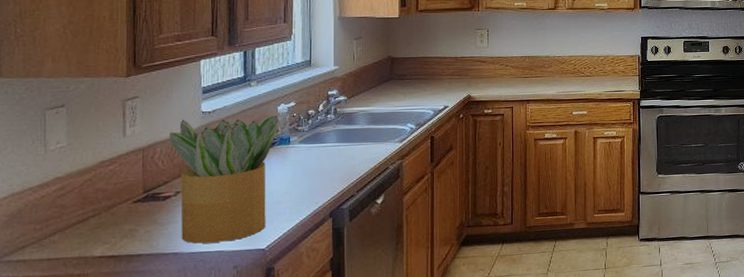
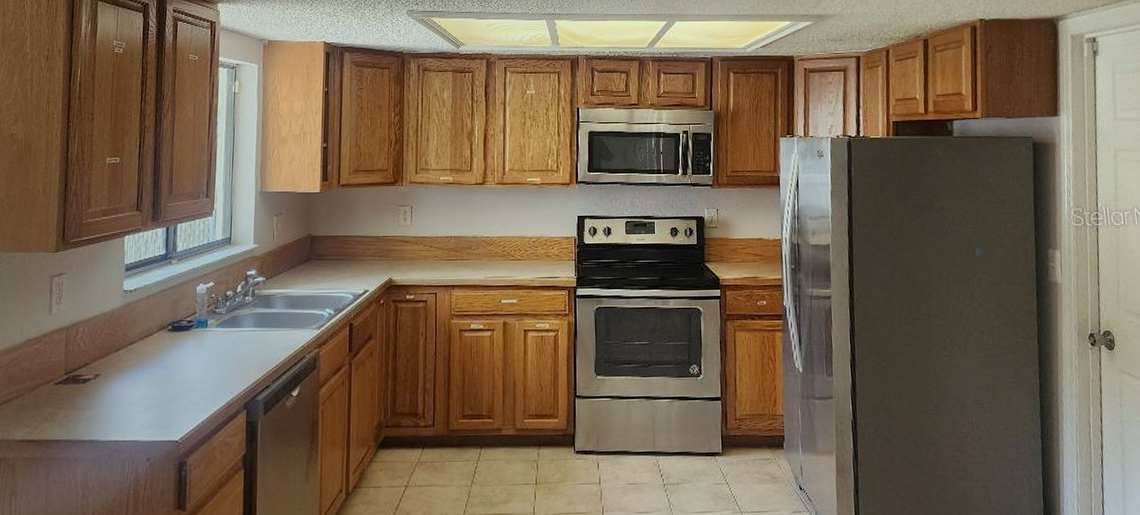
potted plant: present [170,116,279,244] -> none [92,296,197,432]

